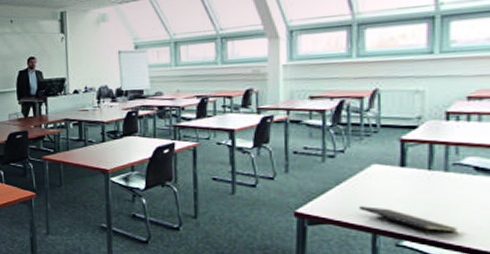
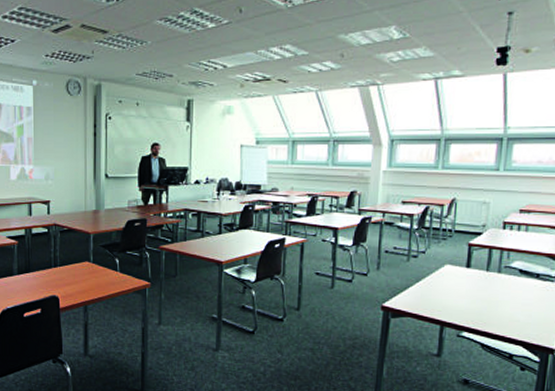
notepad: present [359,206,458,237] -> none [432,301,503,329]

